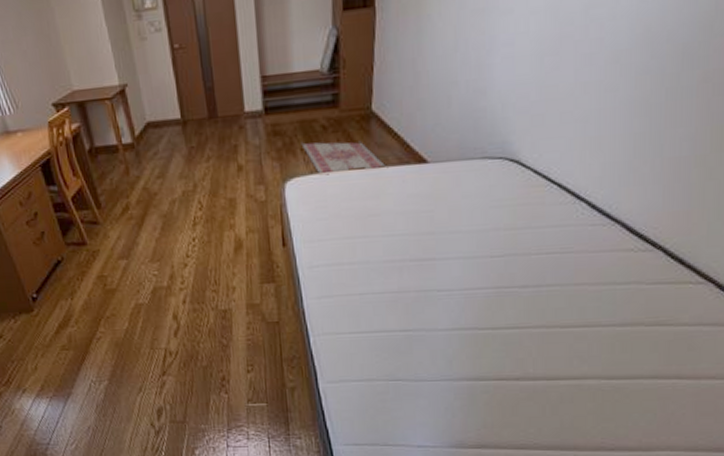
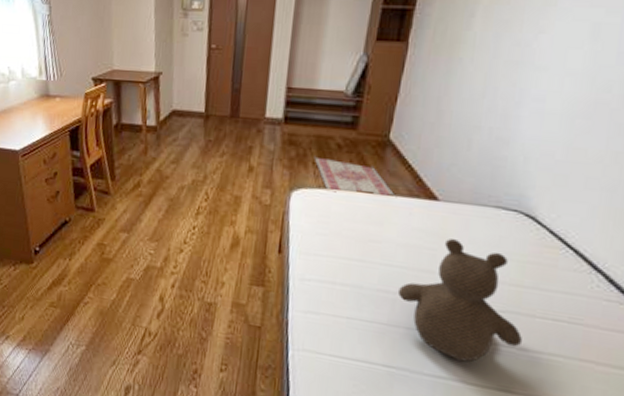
stuffed bear: none [403,197,523,311] -> present [397,239,523,362]

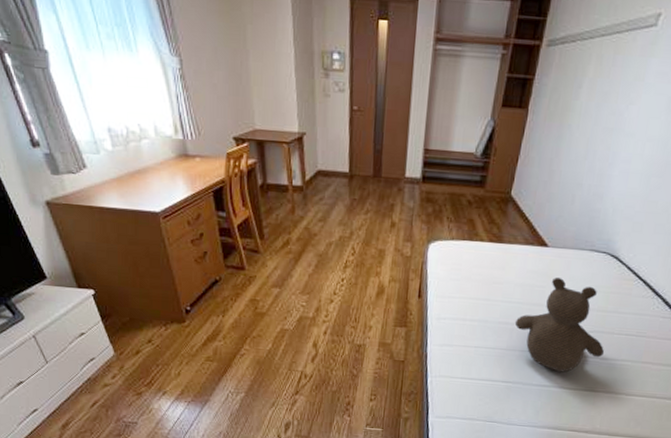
rug: present [314,156,397,198] -> none [448,212,516,246]

